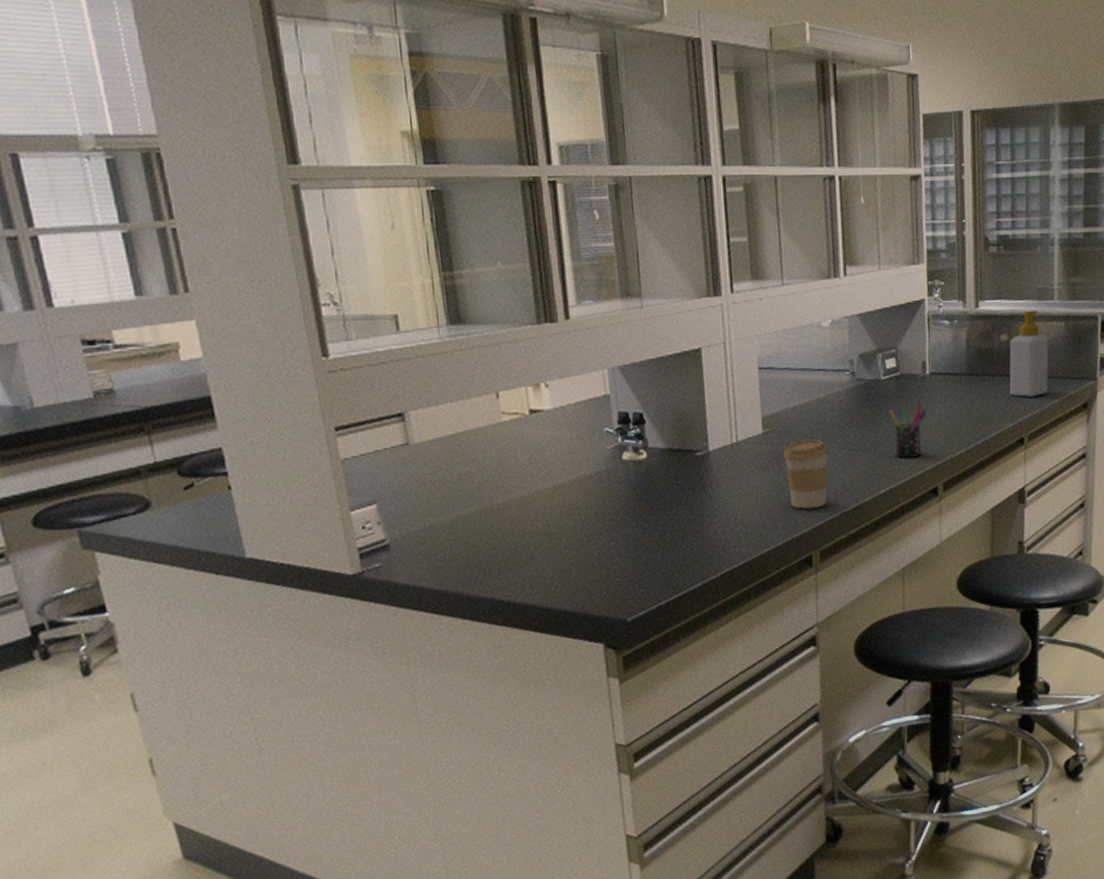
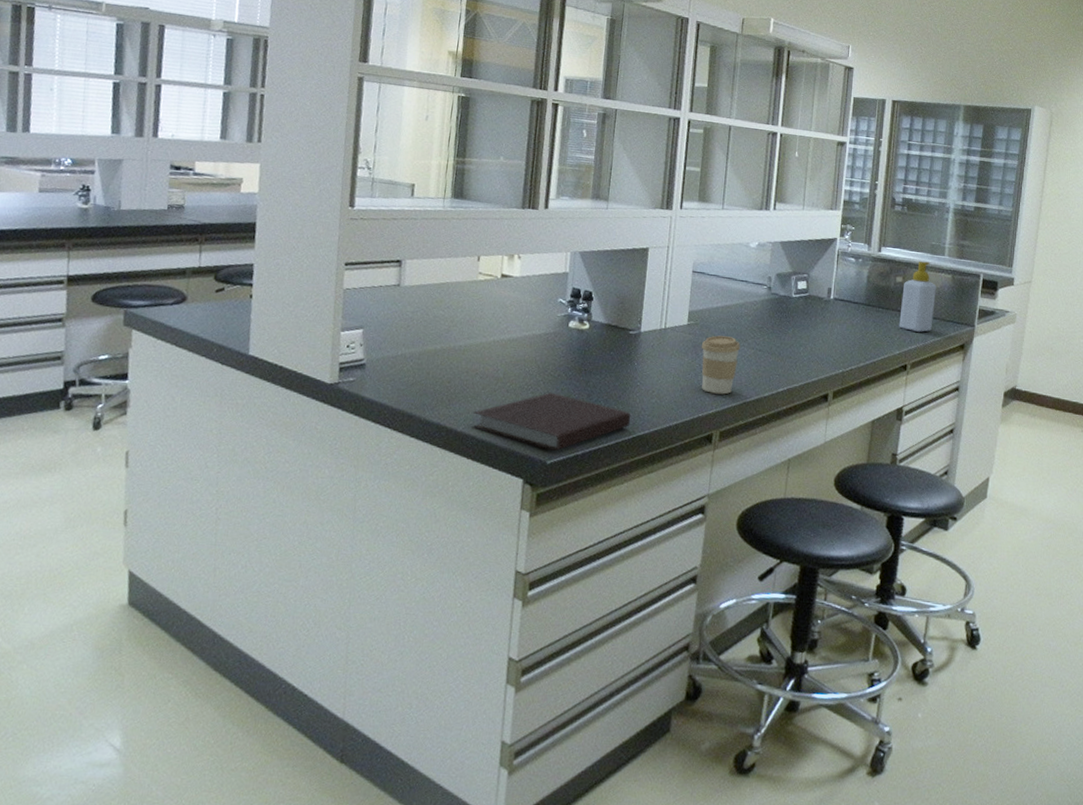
notebook: none [530,539,716,606] -> present [472,392,631,451]
pen holder: present [889,403,927,458] -> none [795,321,827,366]

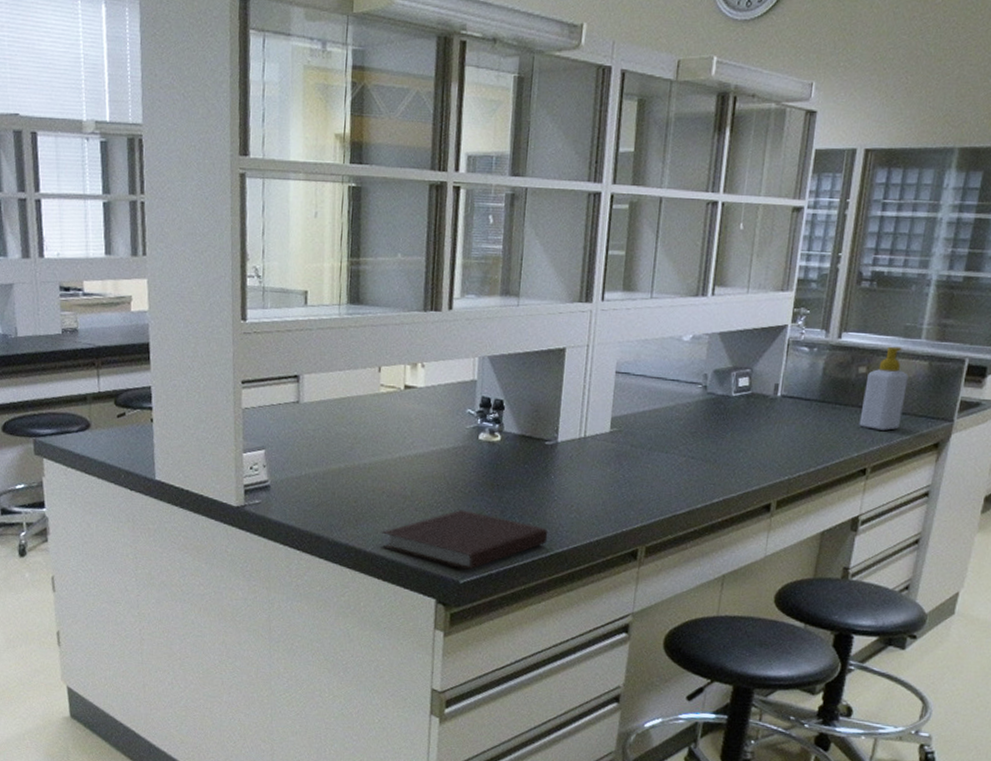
coffee cup: present [701,335,740,395] -> none [625,443,670,507]

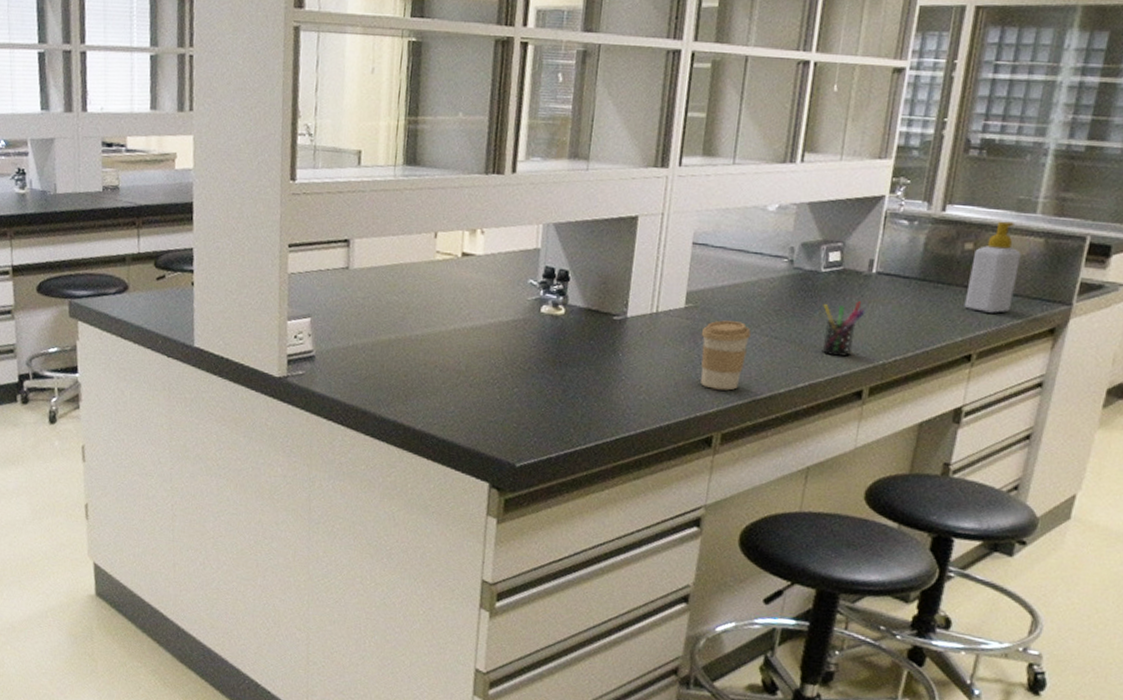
notebook: present [381,509,548,570] -> none [431,387,614,453]
coffee cup: none [625,443,670,507] -> present [701,320,751,391]
pen holder: none [734,422,772,473] -> present [821,301,865,357]

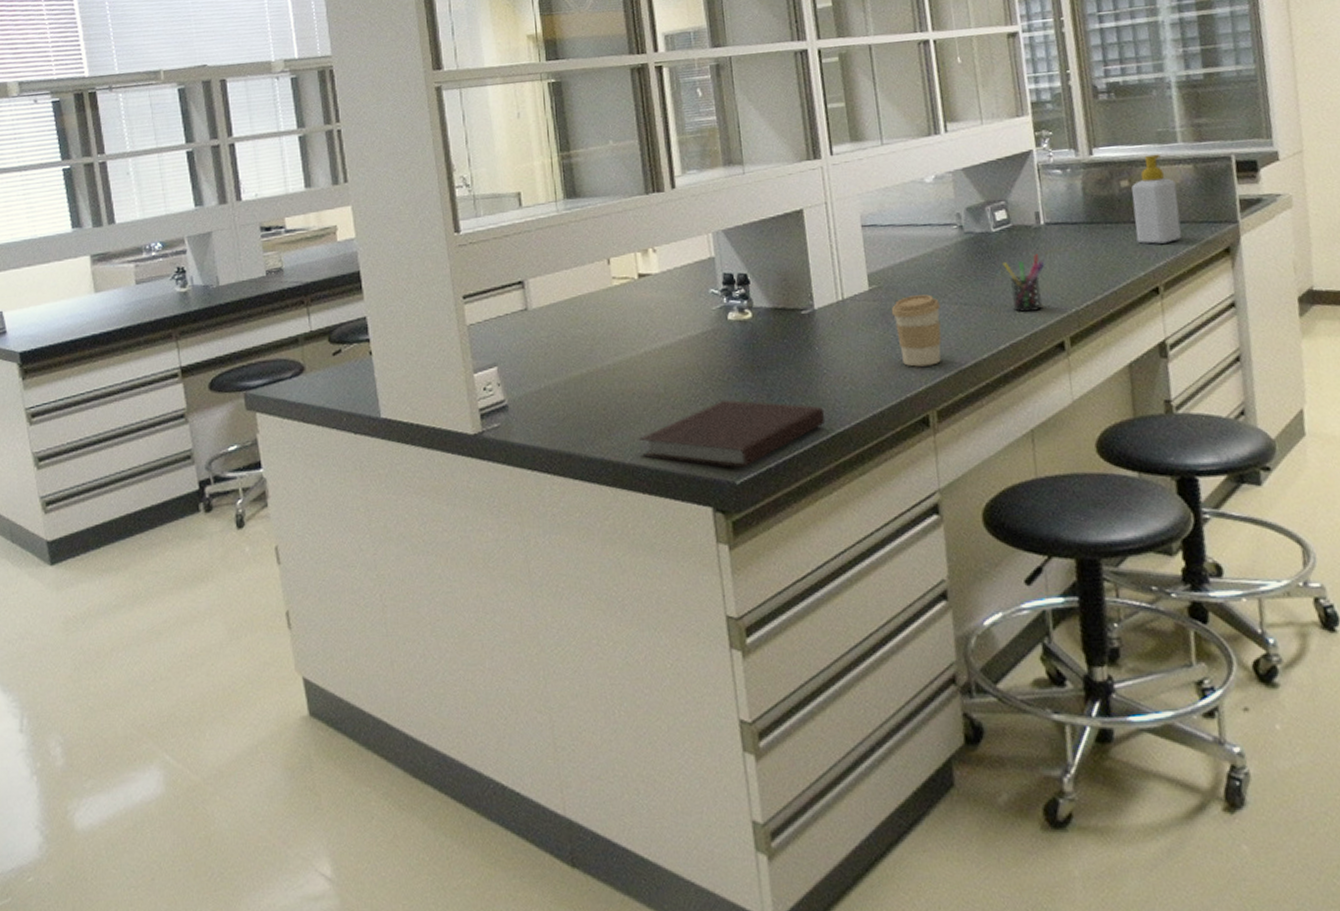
notebook: none [431,387,614,453] -> present [639,399,826,468]

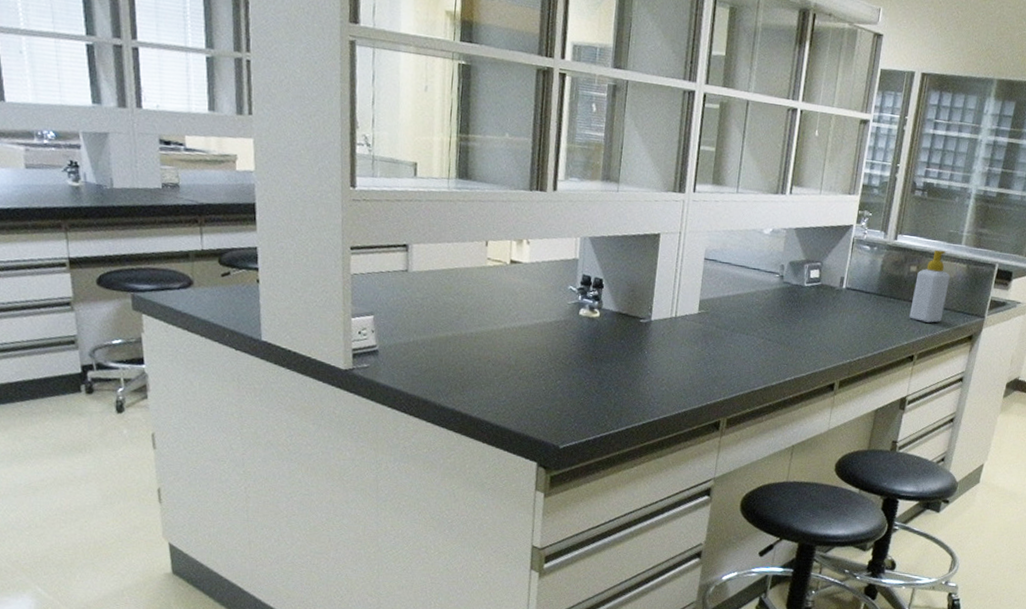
notebook: present [639,399,826,468] -> none [486,379,641,436]
coffee cup: present [891,294,942,367] -> none [711,324,750,383]
pen holder: present [1002,254,1045,312] -> none [804,311,837,356]

